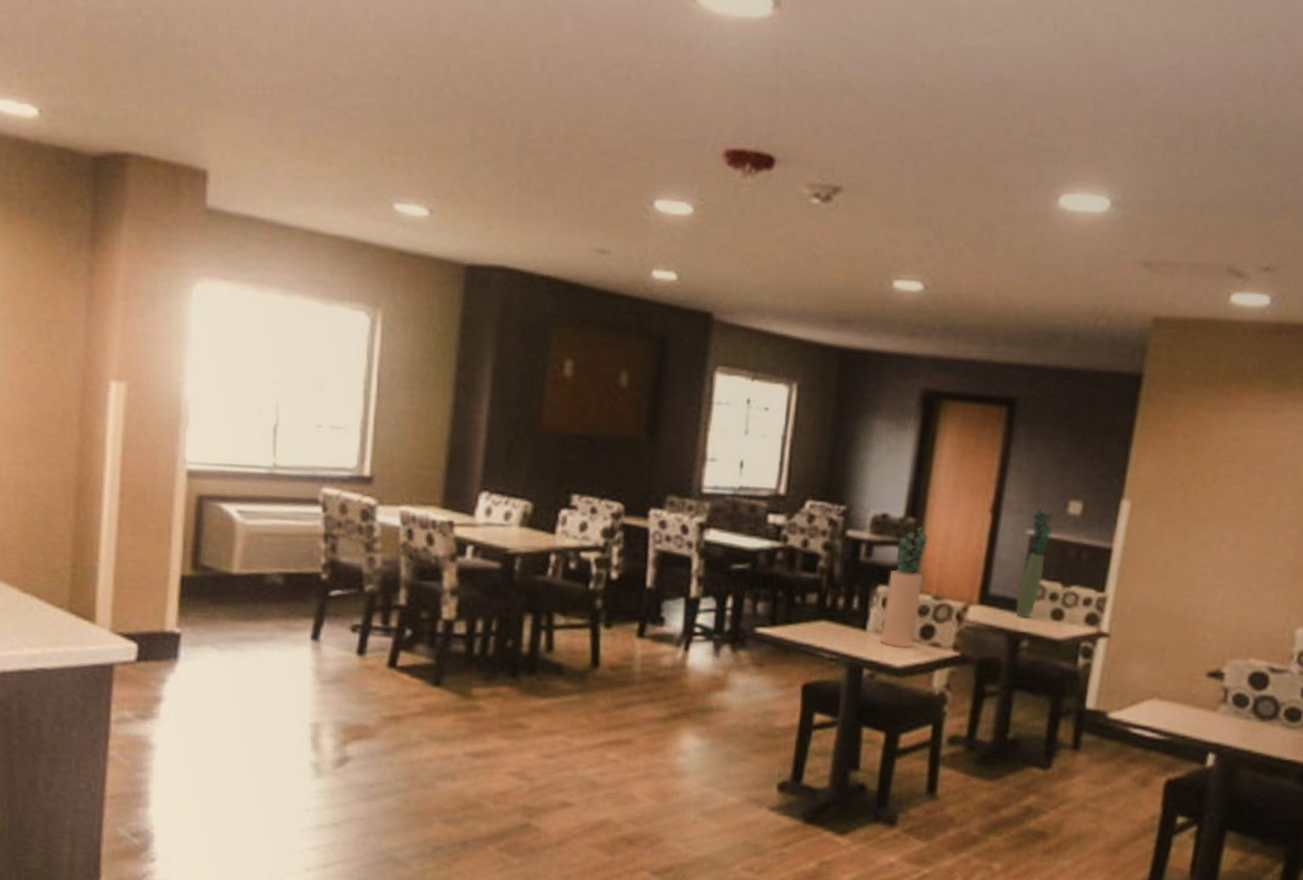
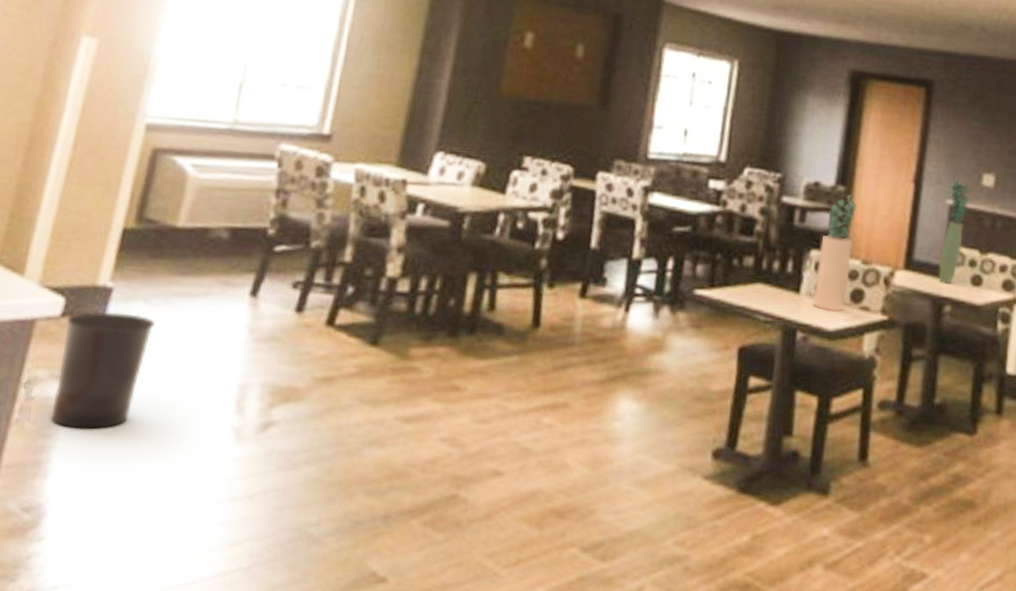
waste bin: none [141,655,226,765] -> present [50,311,156,430]

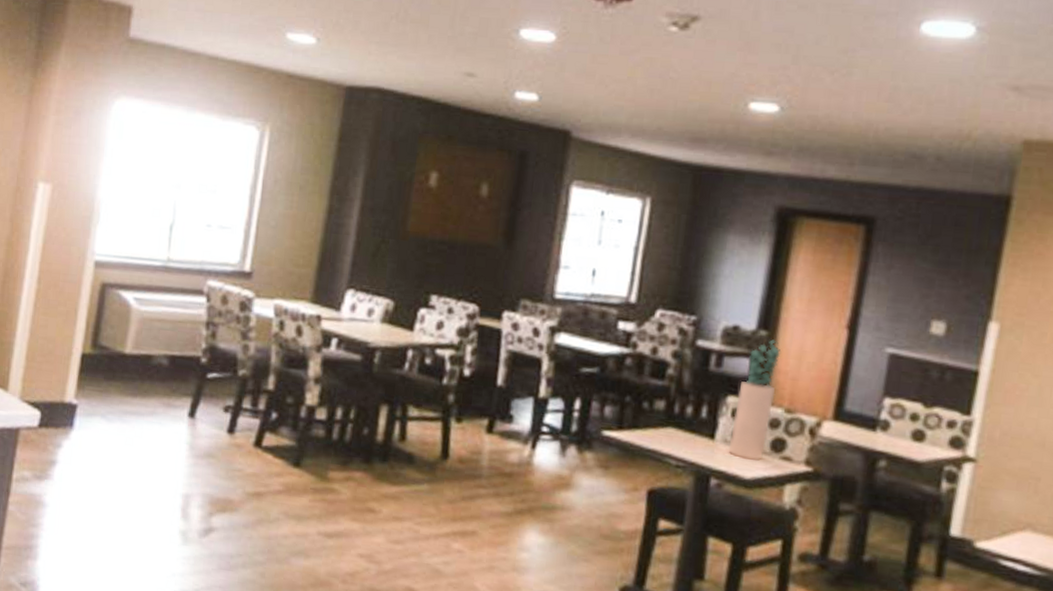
waste bin: present [50,311,156,430] -> none [36,423,113,524]
vase: present [938,176,971,286] -> none [872,323,916,440]

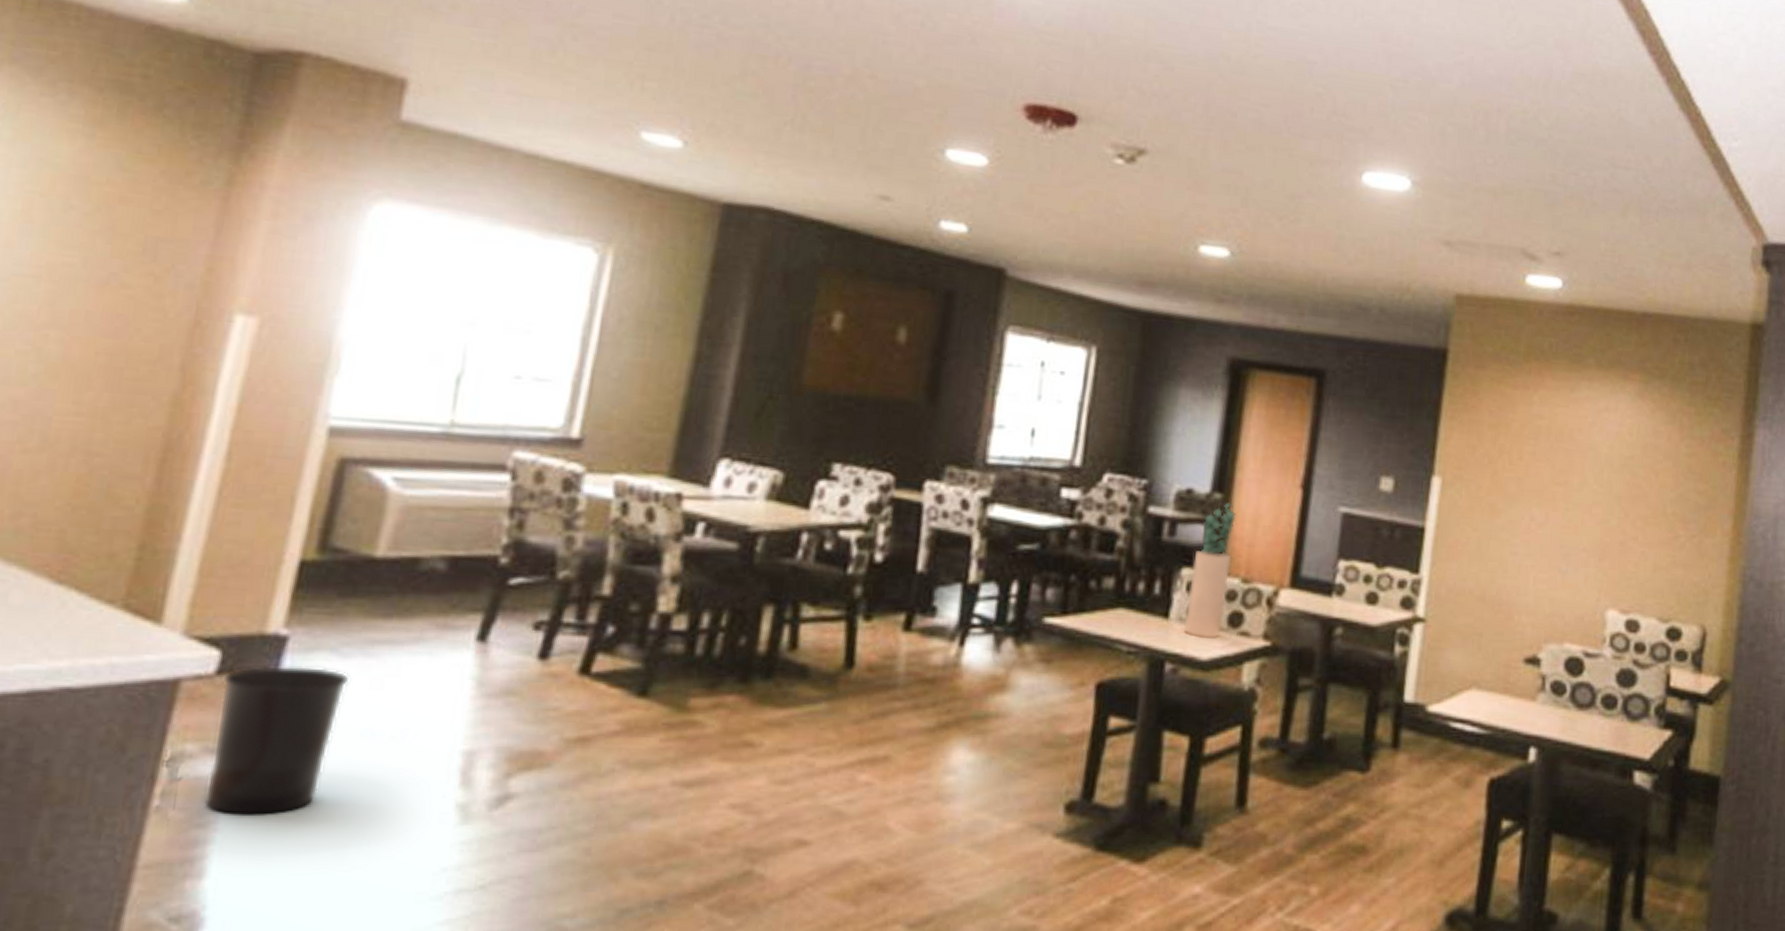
waste bin: none [36,423,113,524] -> present [205,666,349,815]

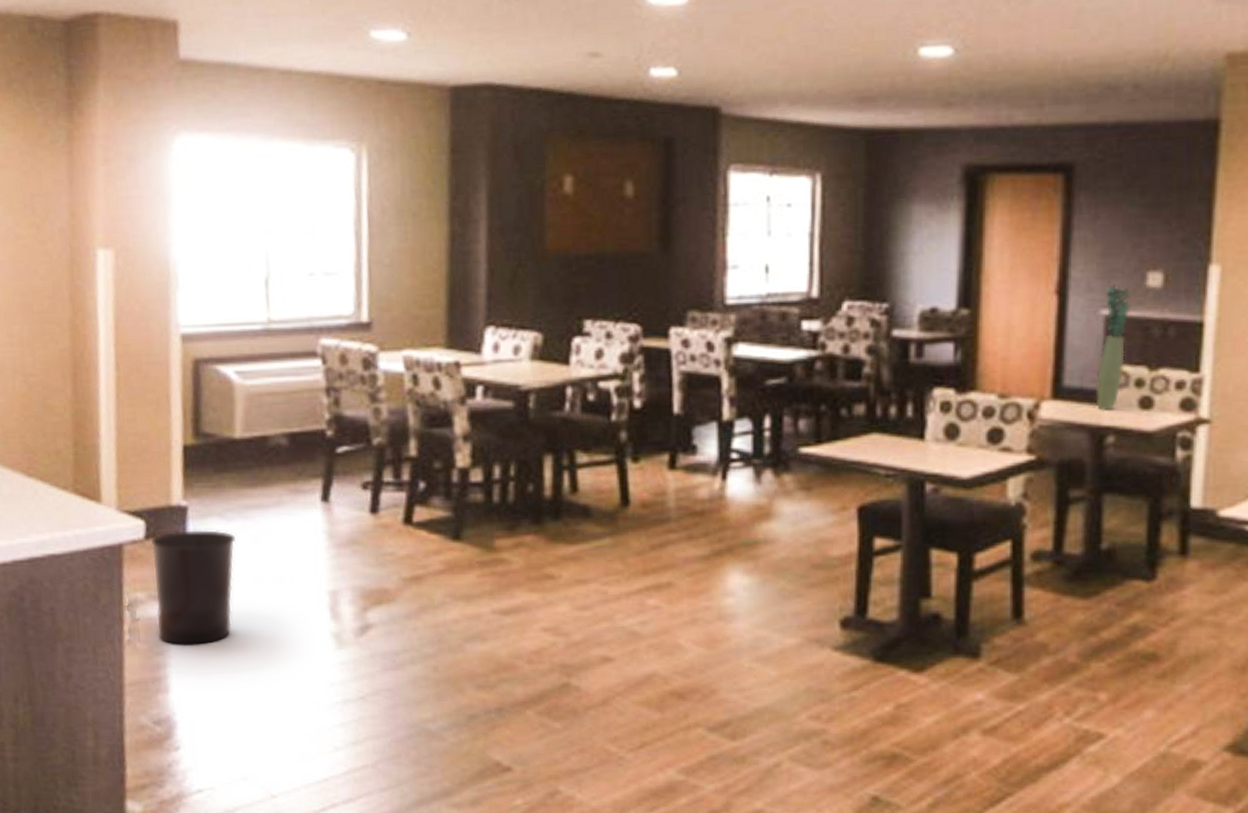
vase: present [1184,497,1236,638] -> none [941,312,986,457]
vase: none [1328,480,1367,605] -> present [1095,280,1132,412]

